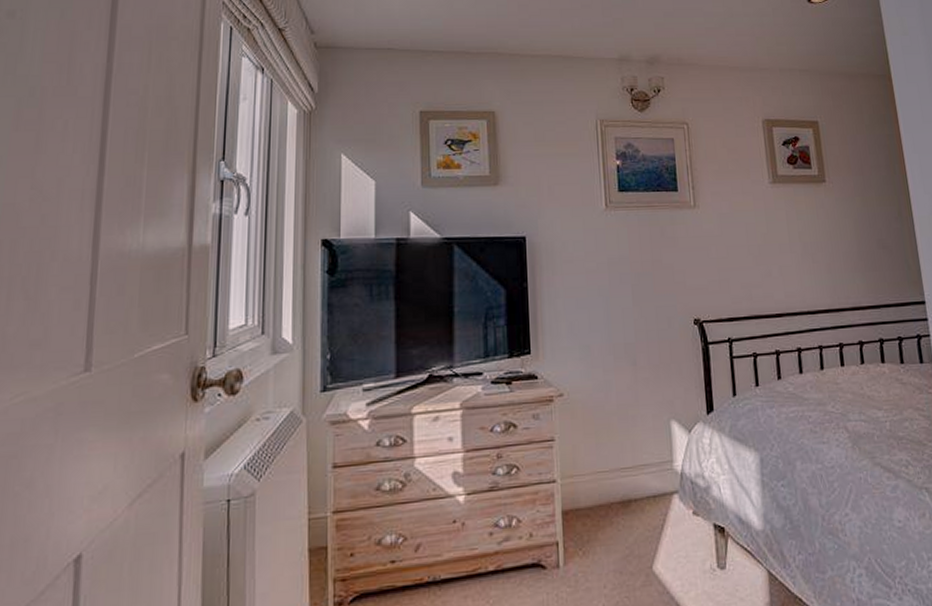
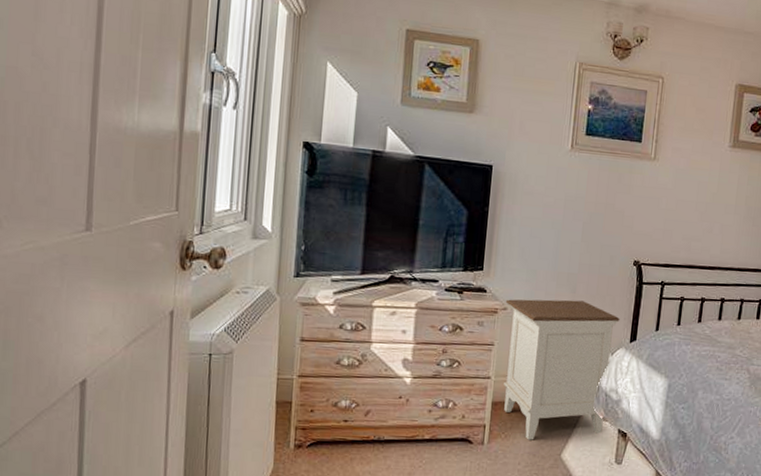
nightstand: none [560,373,695,554] -> present [503,299,620,440]

